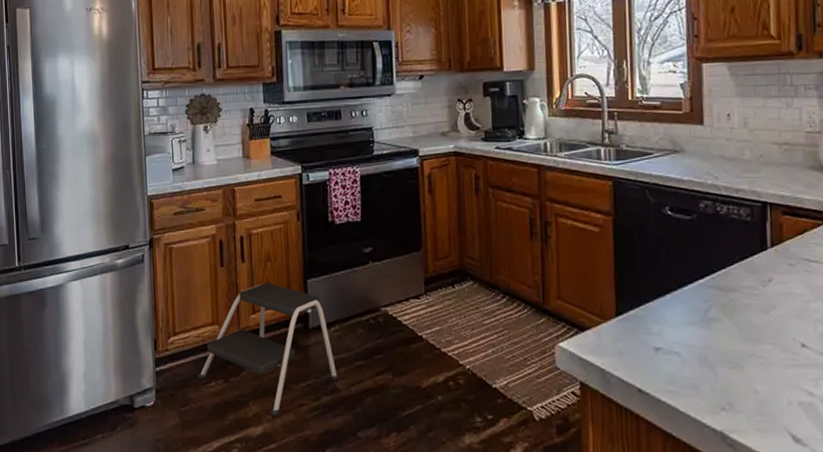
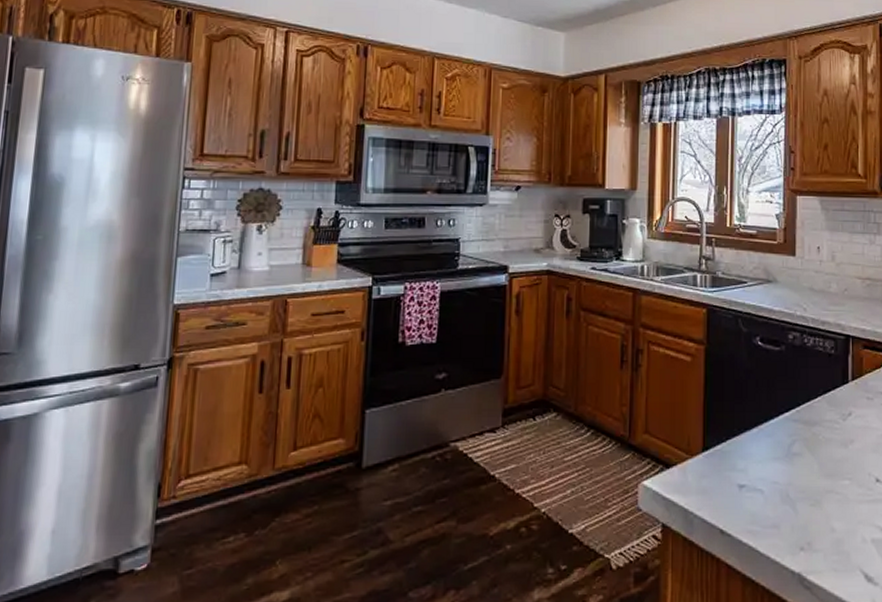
step stool: present [197,282,339,417] -> none [211,413,392,578]

